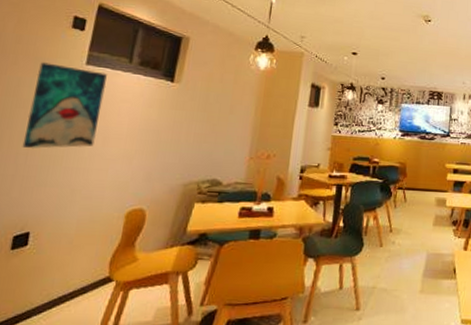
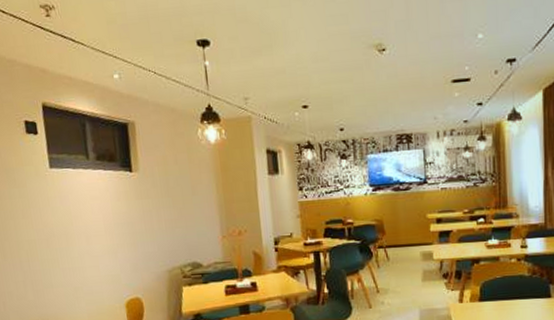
wall art: present [22,61,107,149] -> none [11,171,80,255]

